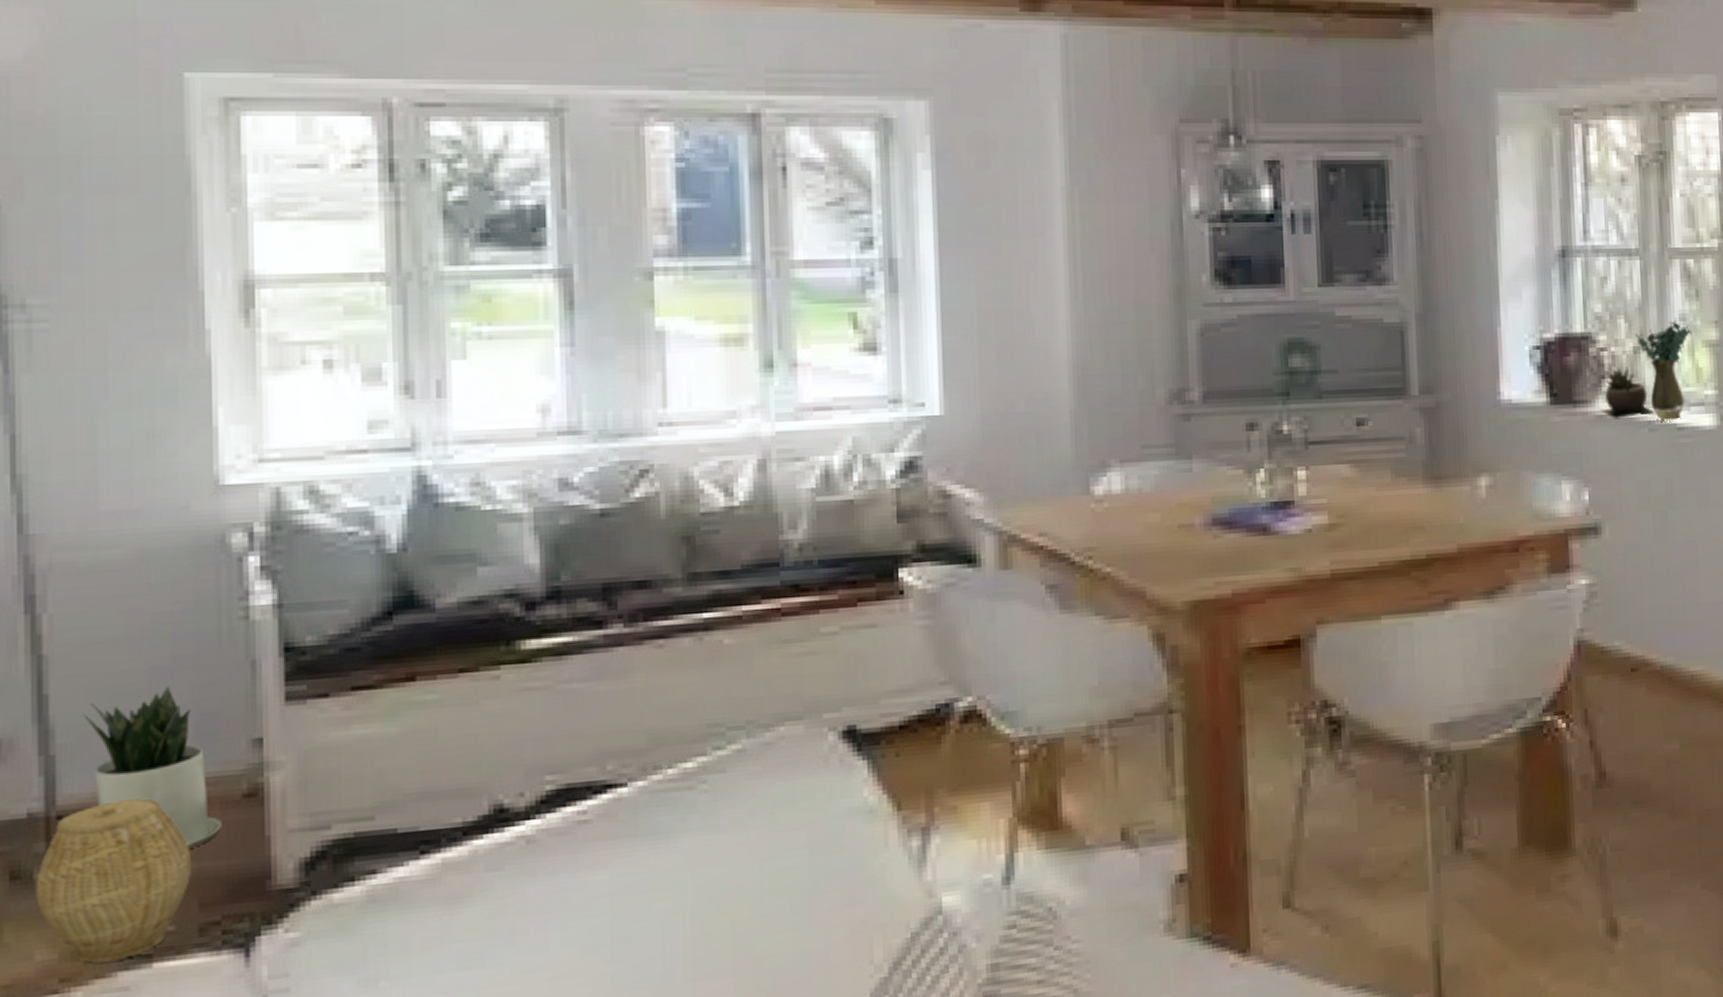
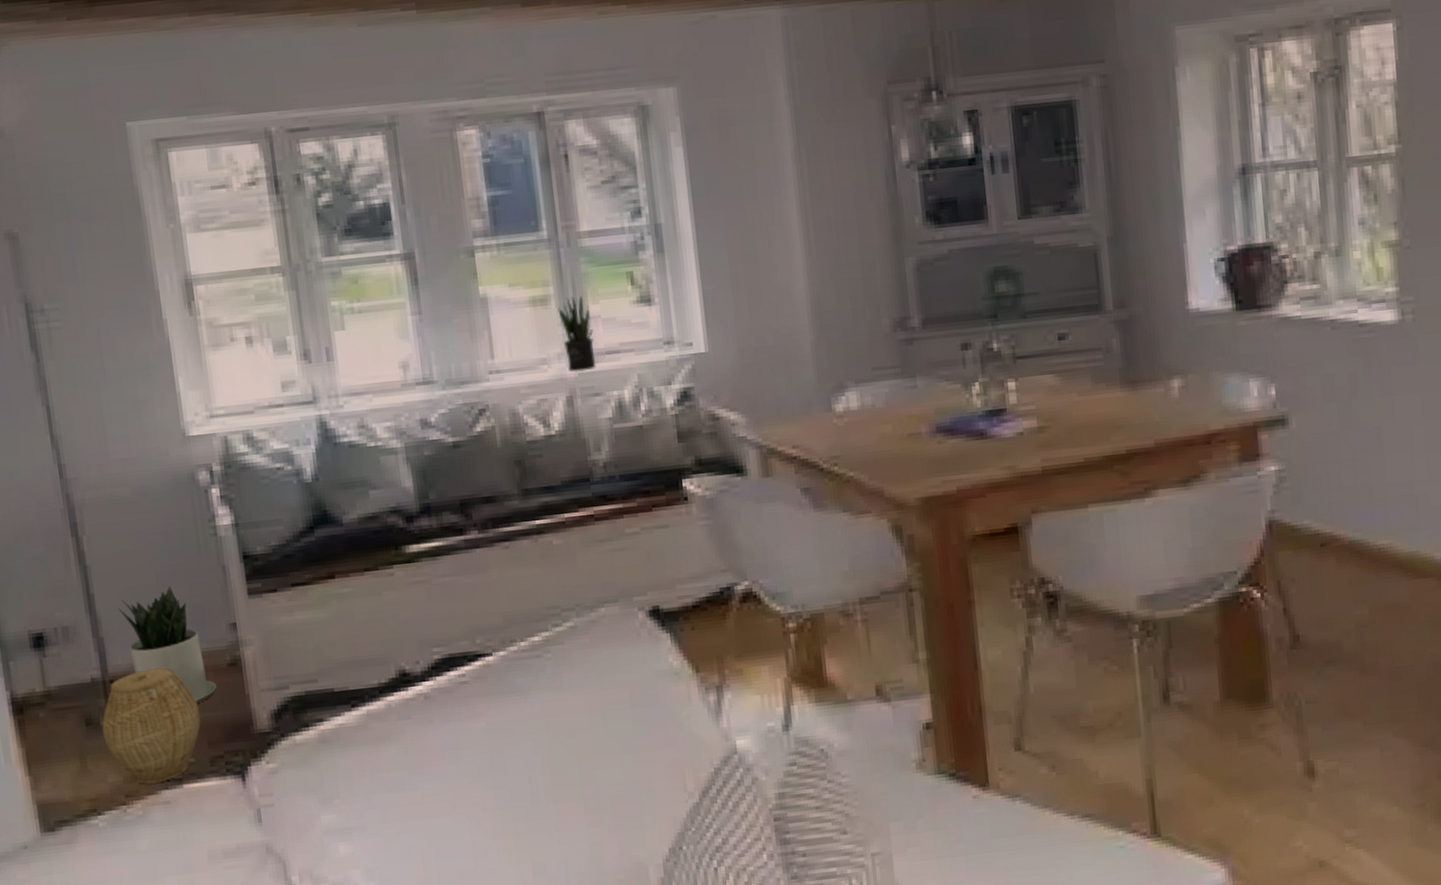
potted plant: none [756,337,801,430] -> present [557,296,596,372]
succulent plant: present [1598,367,1655,421] -> none [1282,271,1337,322]
vase: present [1634,318,1692,421] -> none [1315,222,1372,319]

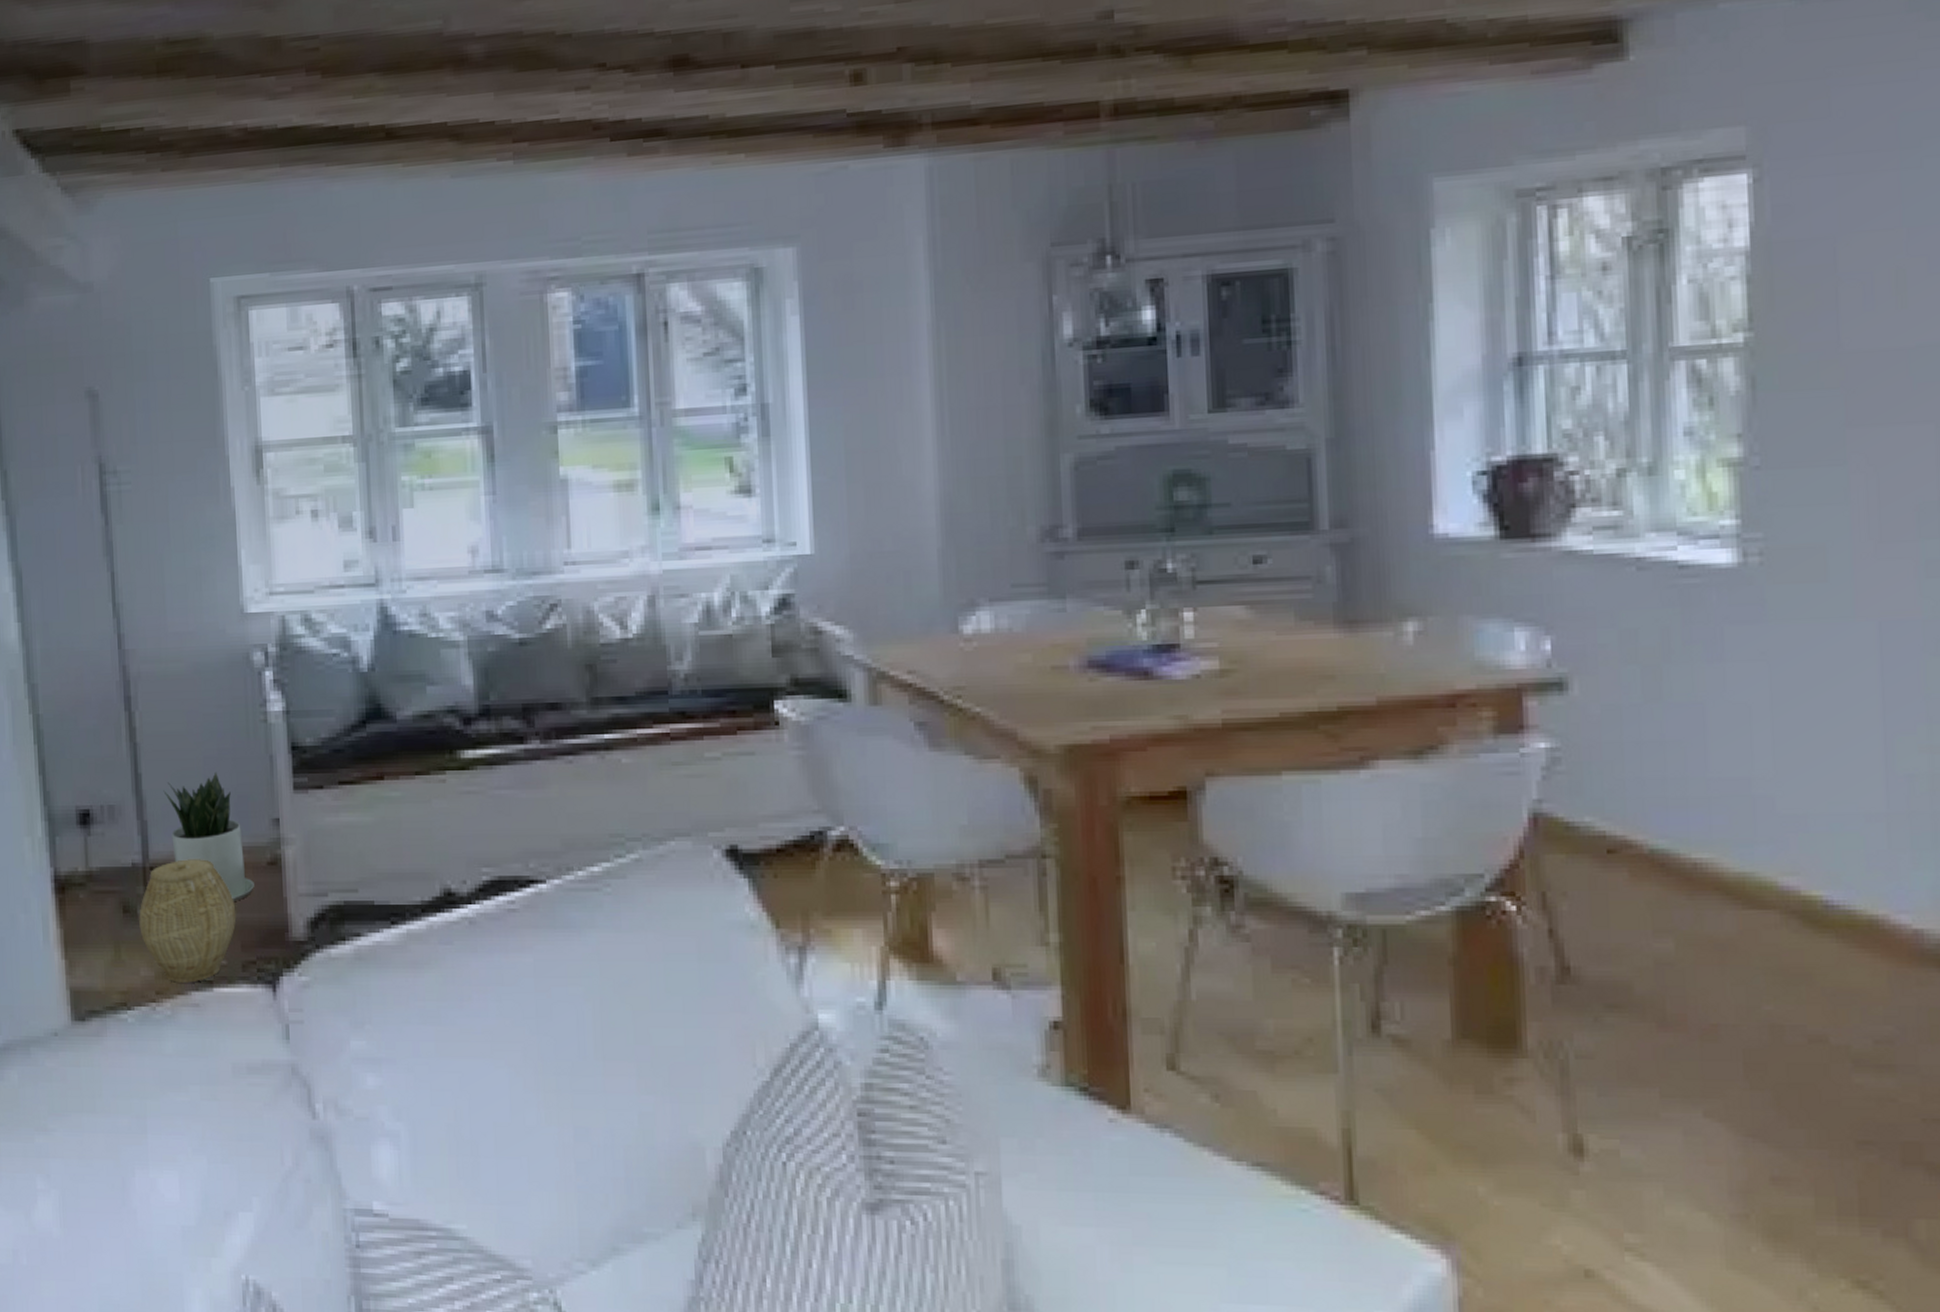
potted plant: present [557,296,596,372] -> none [645,482,684,569]

